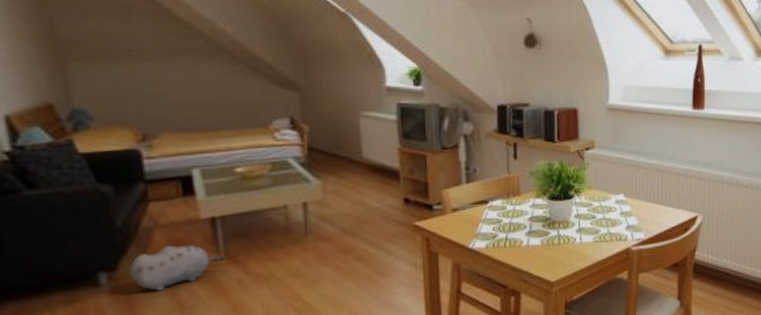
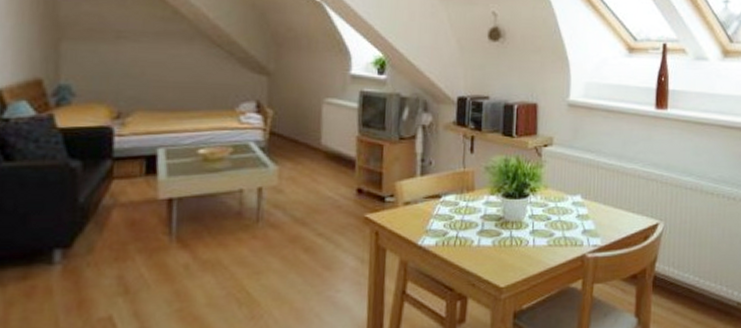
plush toy: present [129,244,225,291] -> none [83,225,176,272]

